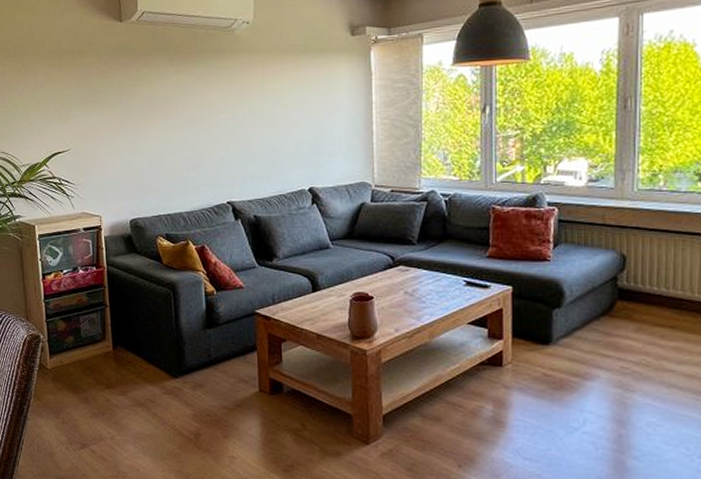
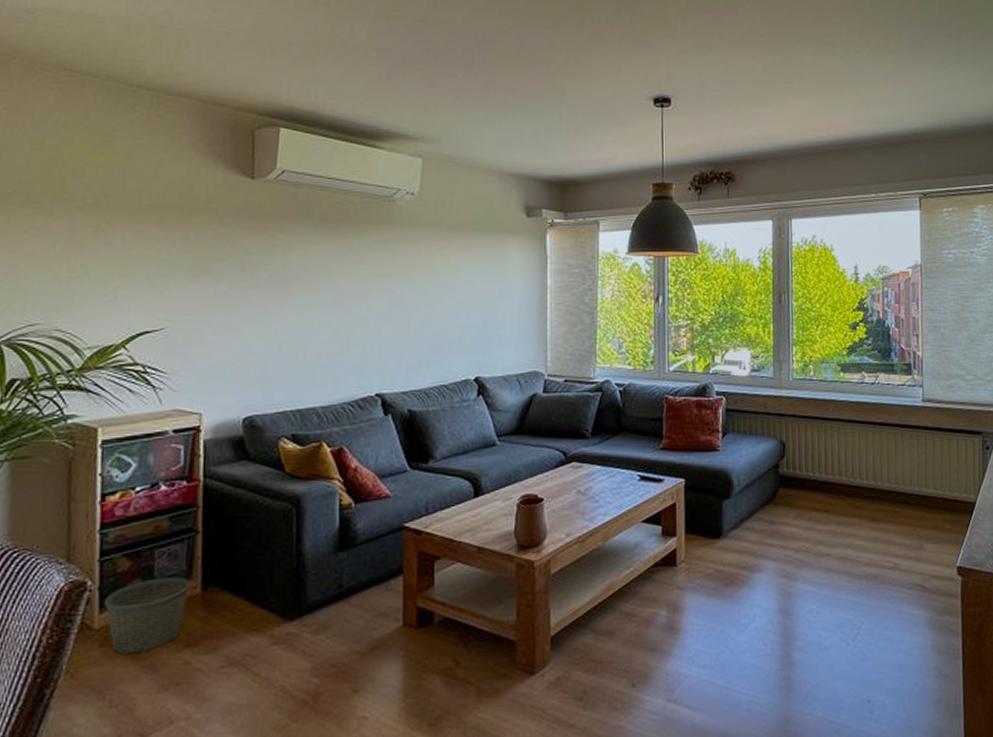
basket: none [51,337,106,389] -> present [103,577,191,655]

